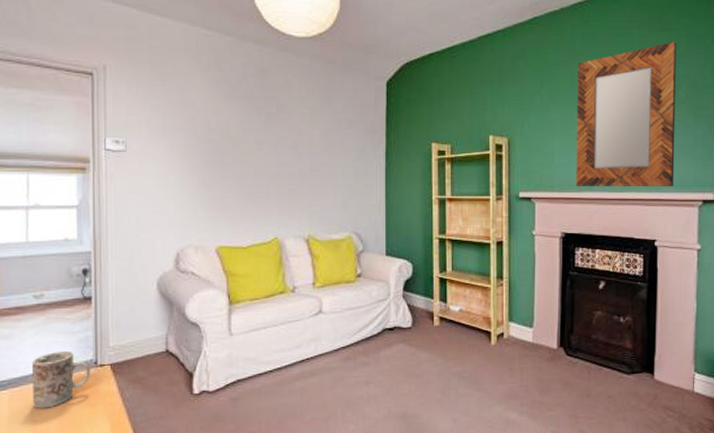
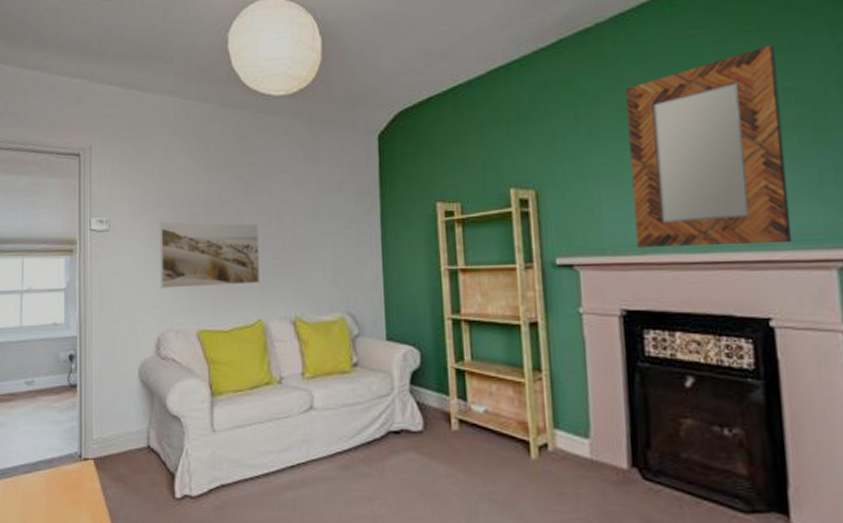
mug: present [32,350,90,409] -> none [23,441,75,503]
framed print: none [179,146,278,208] -> present [160,221,260,289]

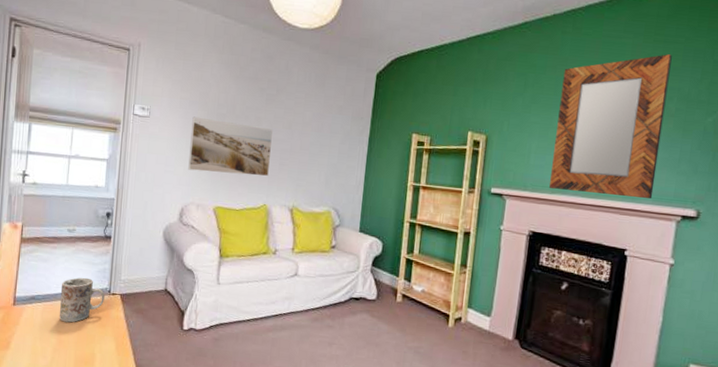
mug: none [23,441,75,503] -> present [59,277,105,323]

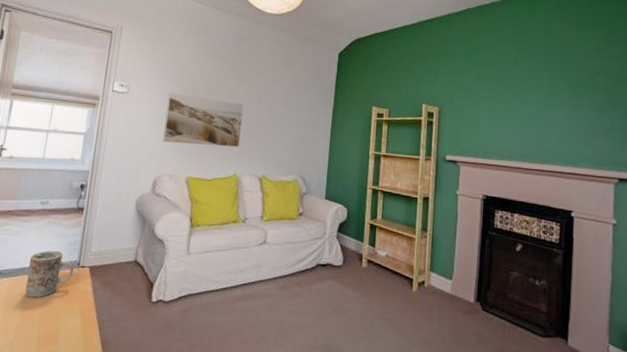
home mirror: present [549,54,672,199] -> none [499,36,595,163]

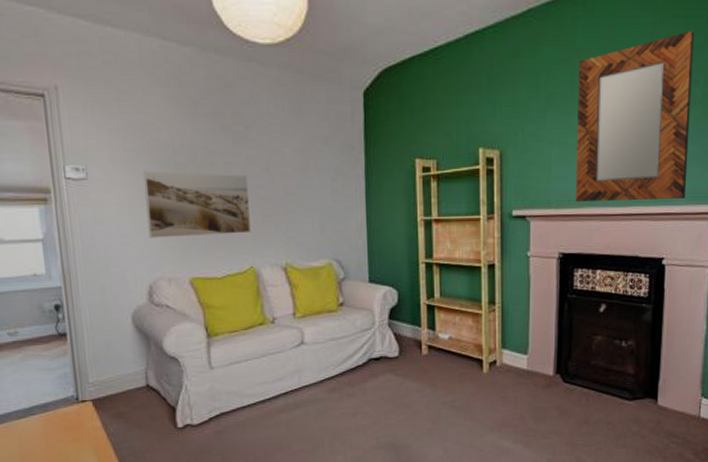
mug: present [25,250,74,298] -> none [14,387,73,444]
home mirror: none [499,36,595,163] -> present [576,31,694,202]

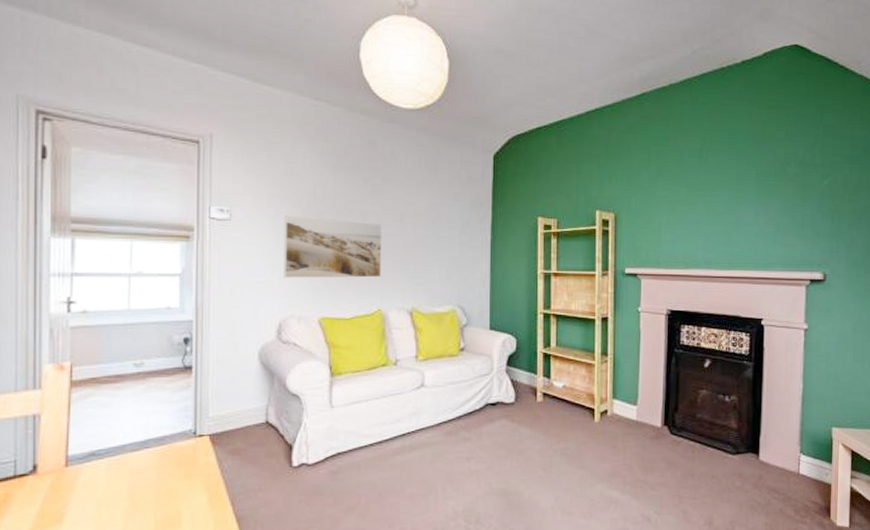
home mirror: present [576,31,694,202] -> none [683,120,785,265]

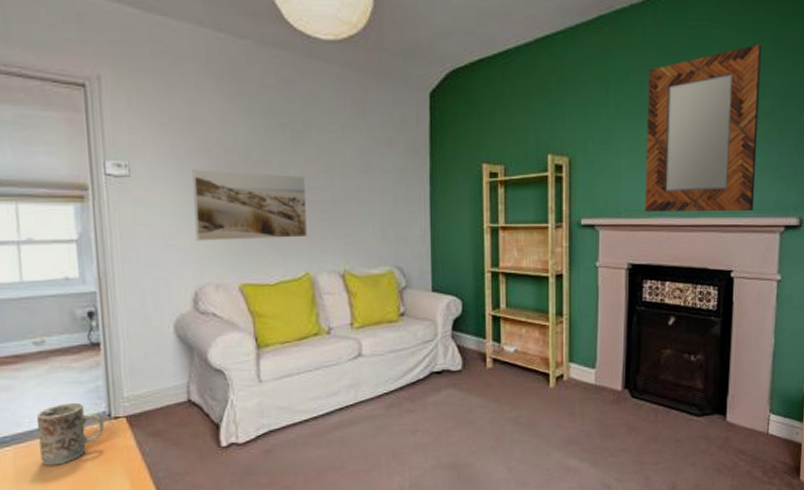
mug: none [131,420,189,478] -> present [37,402,104,466]
home mirror: none [683,120,785,265] -> present [645,44,761,211]

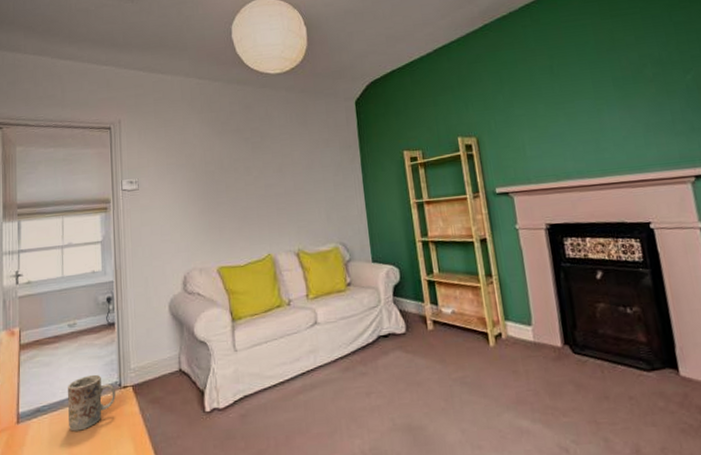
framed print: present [192,169,307,241] -> none [182,176,267,235]
home mirror: present [645,44,761,211] -> none [534,25,659,176]

